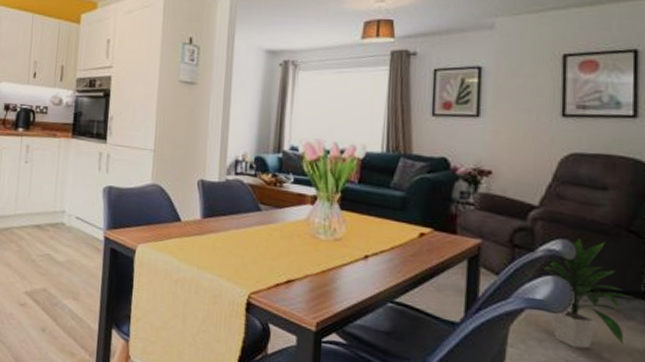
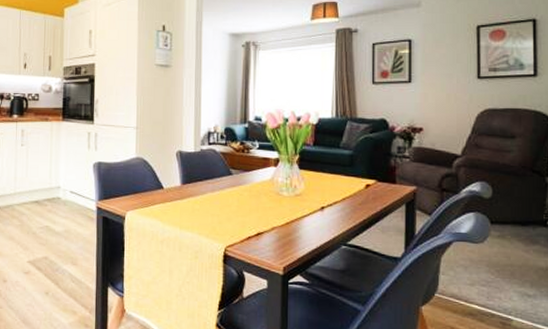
indoor plant: present [542,239,632,349] -> none [466,180,537,271]

